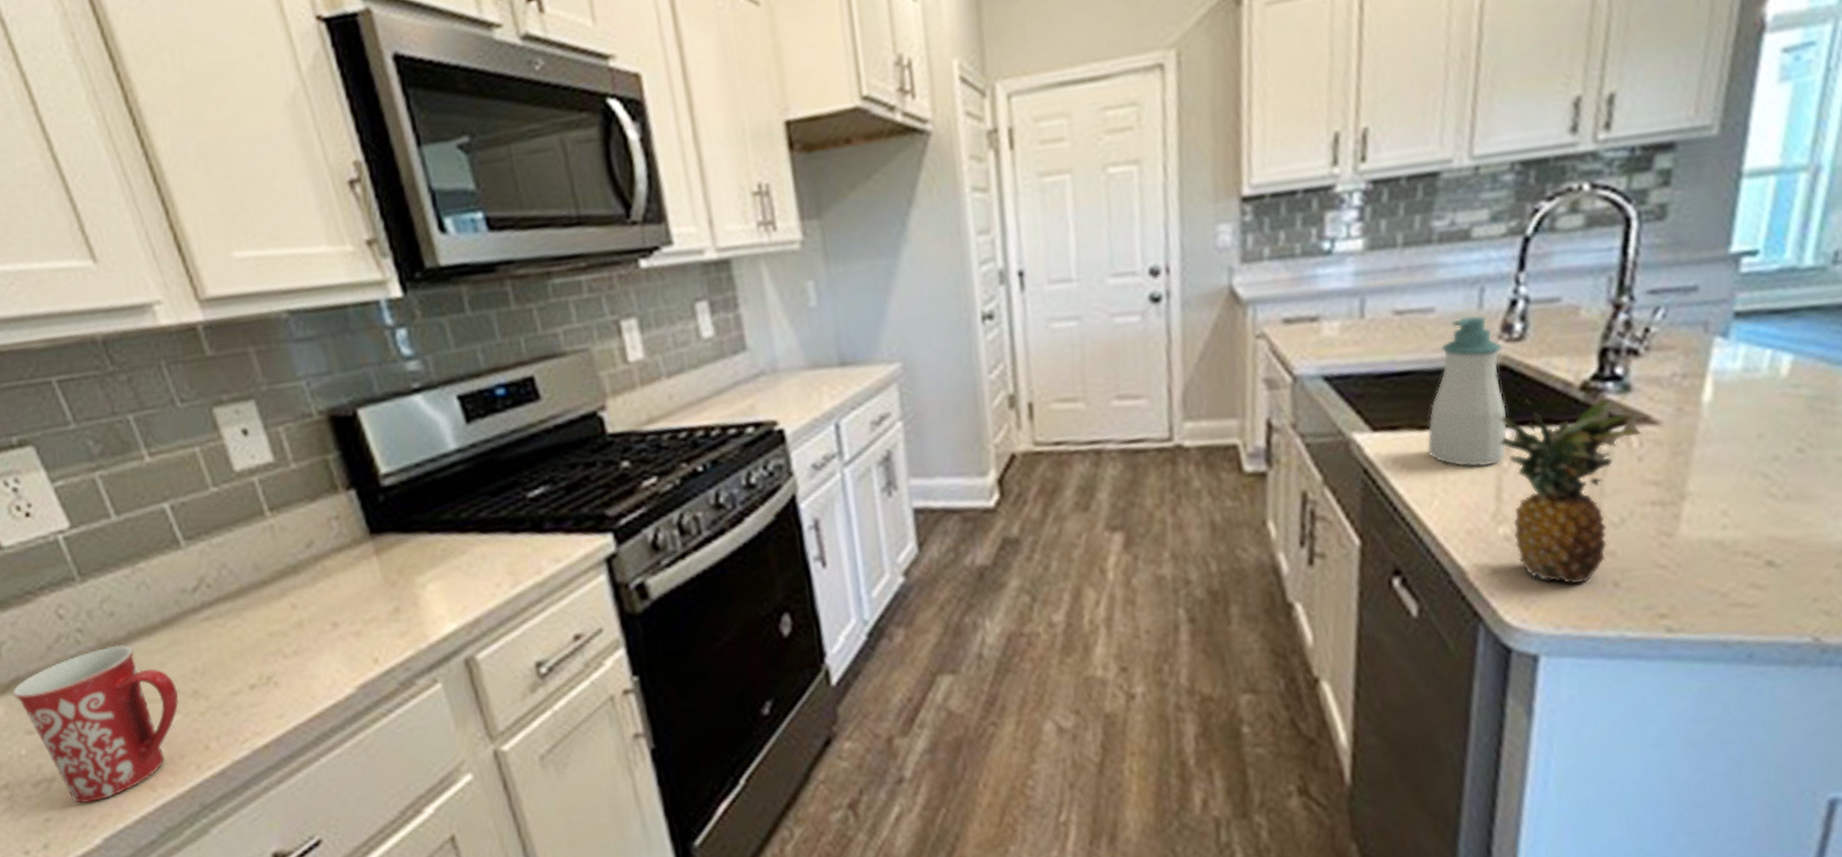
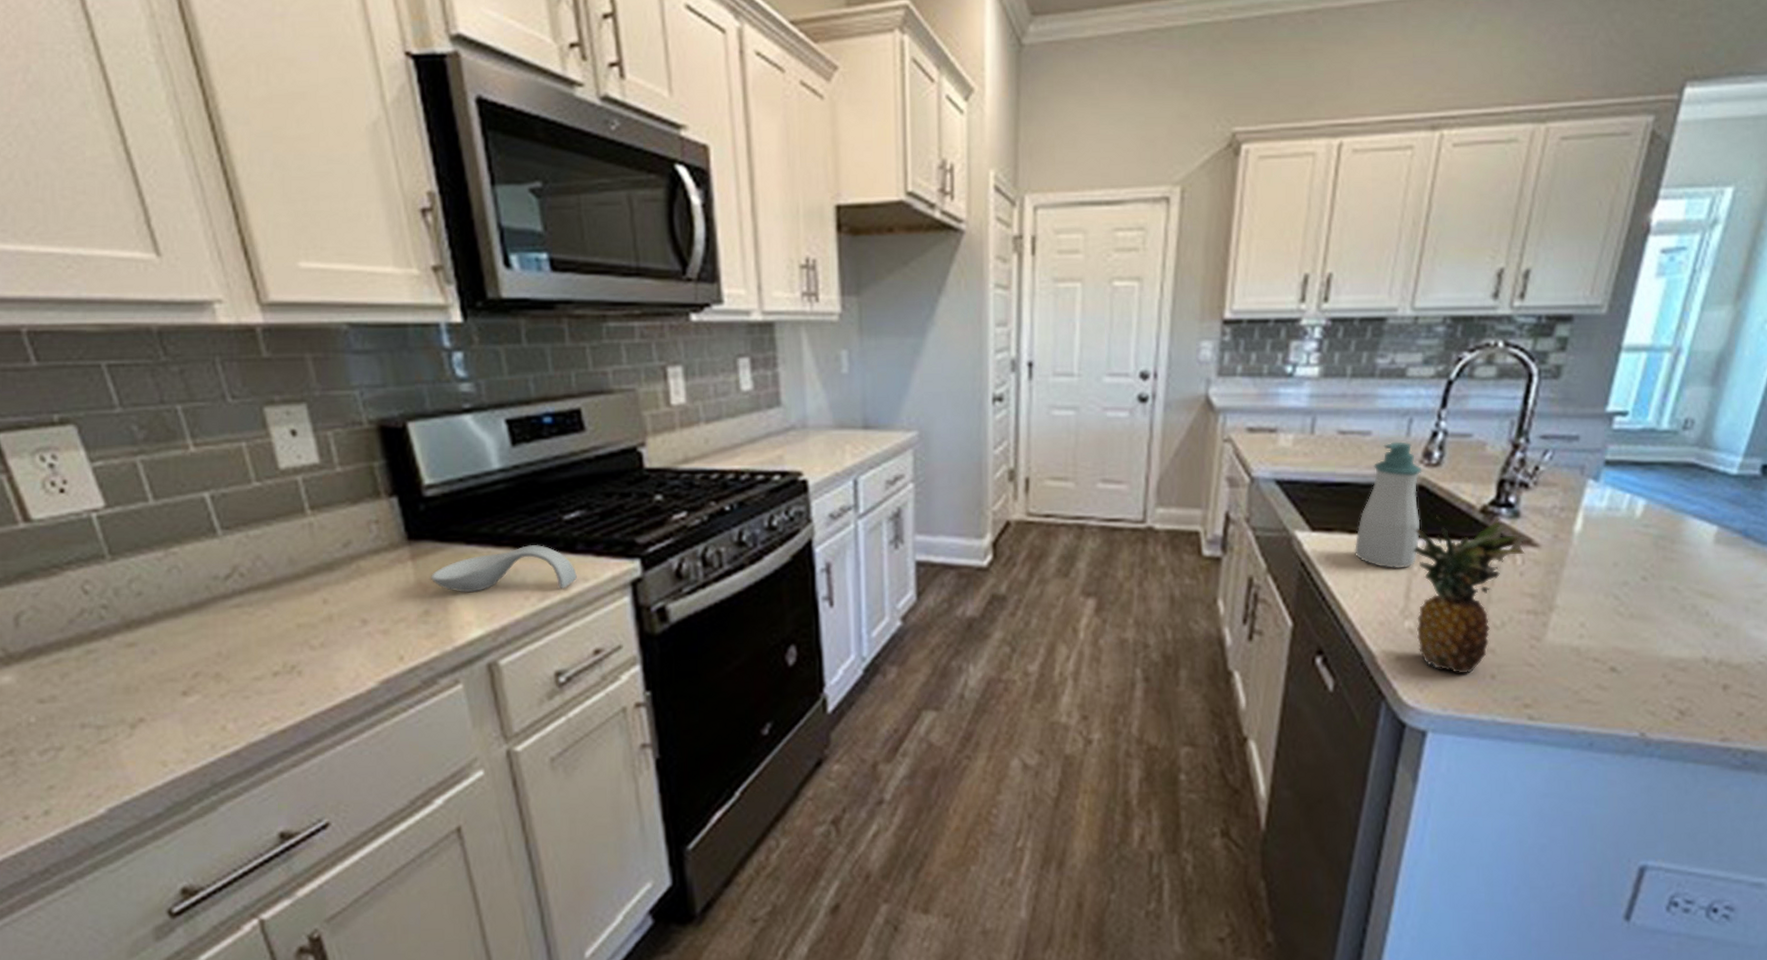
mug: present [12,645,179,803] -> none [27,624,199,774]
spoon rest: none [397,527,548,586] -> present [431,545,577,593]

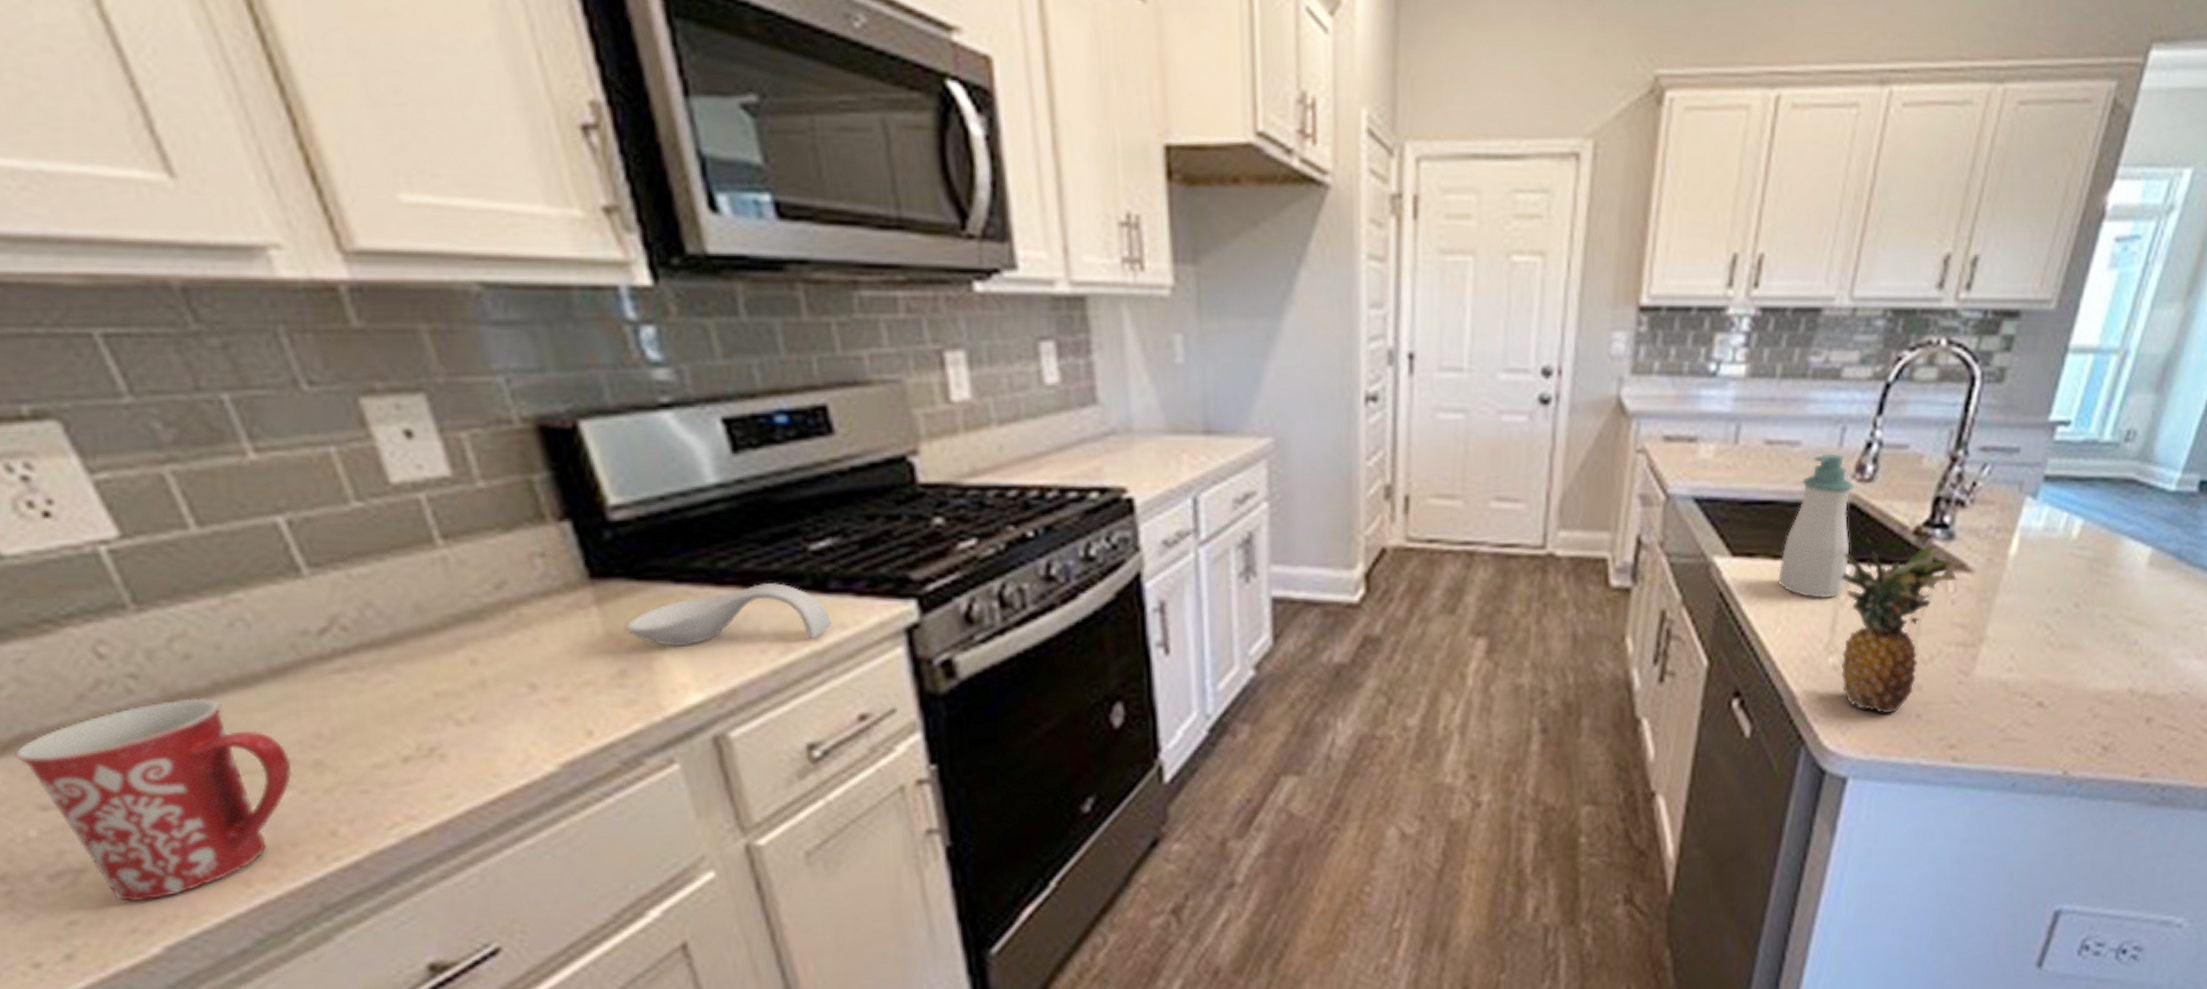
mug: none [27,624,199,774] -> present [15,698,291,902]

